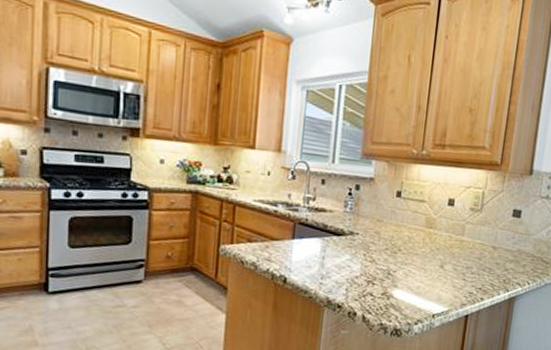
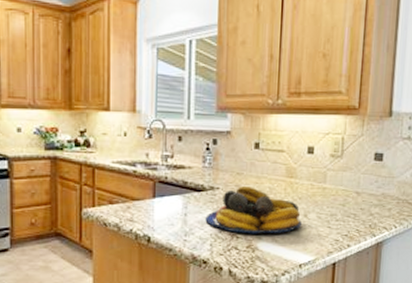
fruit bowl: none [343,233,438,282] -> present [205,187,302,234]

